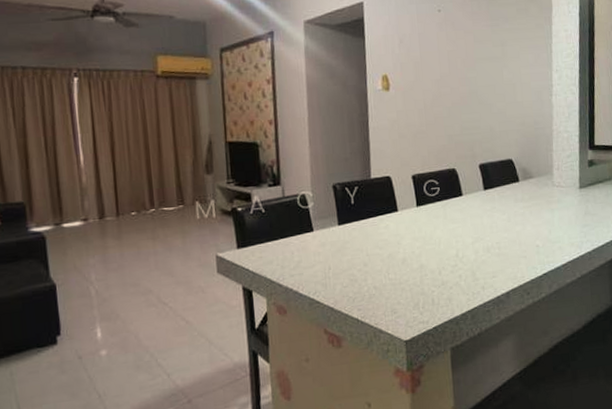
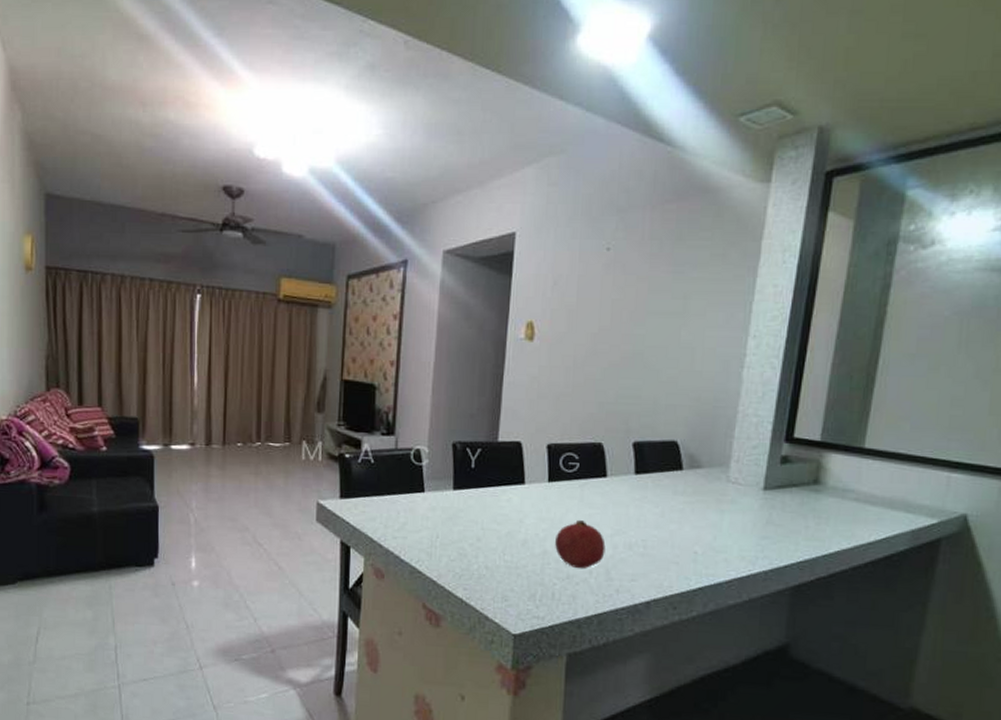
fruit: none [428,234,470,276] -> present [554,520,606,569]

